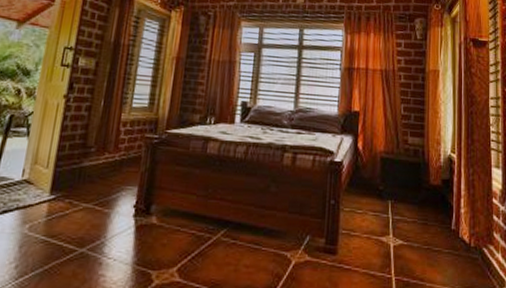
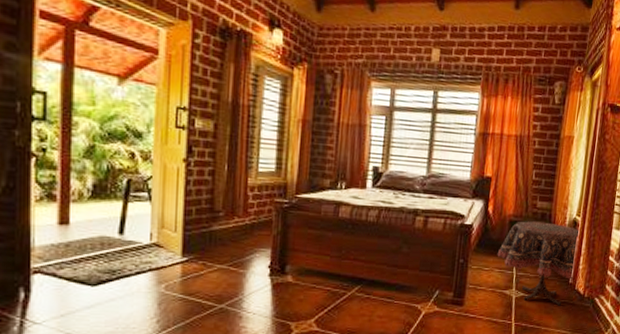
side table: none [370,158,456,257] -> present [497,221,579,306]

